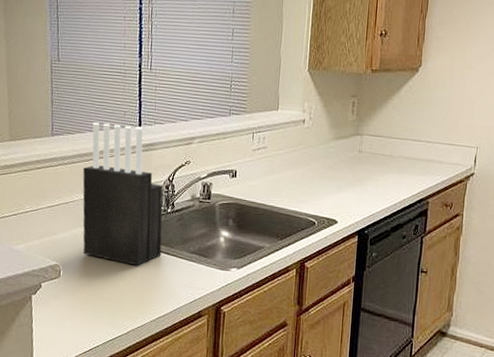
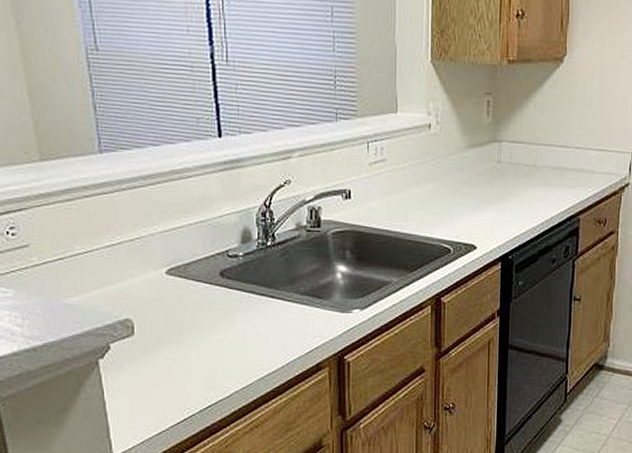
knife block: present [82,122,163,266] -> none [149,133,264,314]

